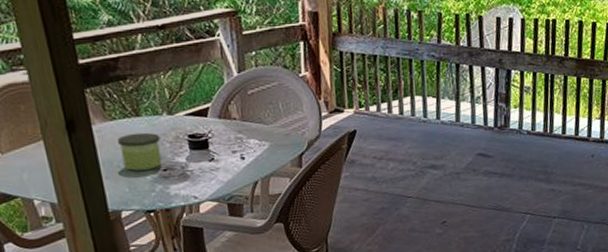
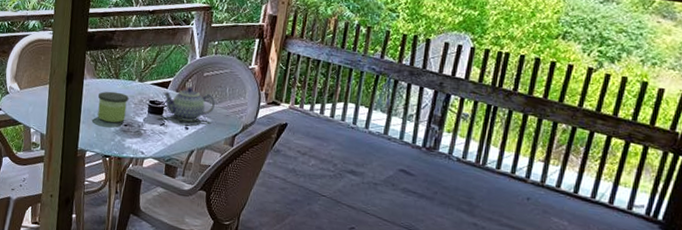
teapot: none [202,109,270,151] -> present [162,86,215,122]

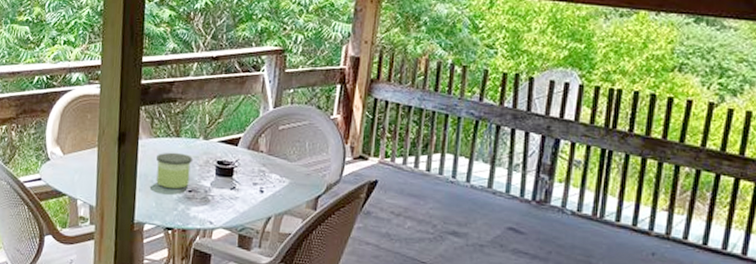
teapot: present [162,86,215,122] -> none [232,142,293,184]

